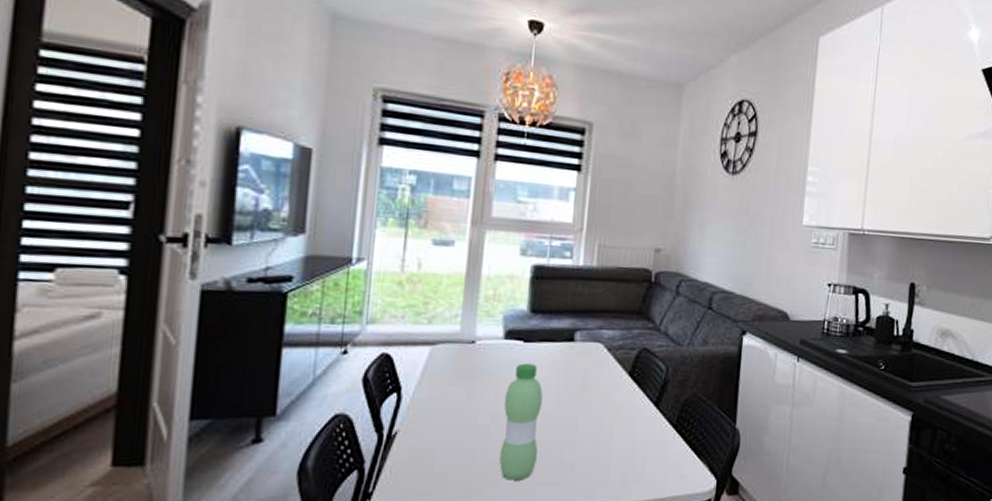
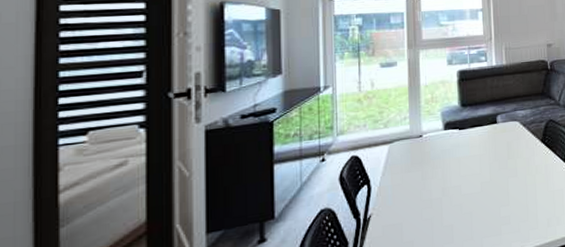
water bottle: present [499,363,543,480] -> none [450,145,481,238]

